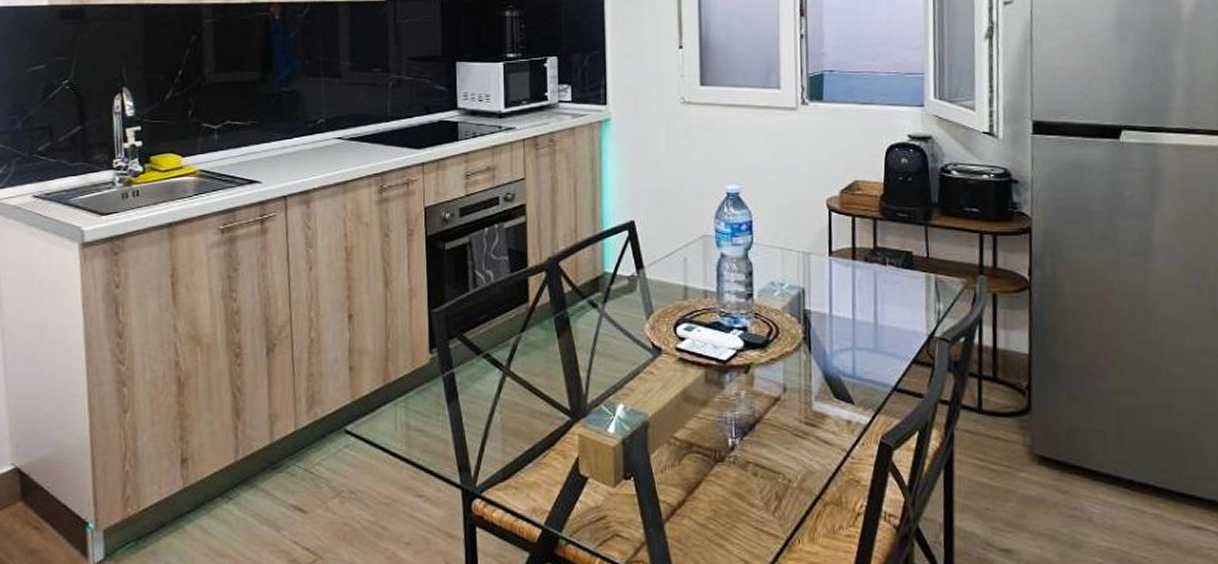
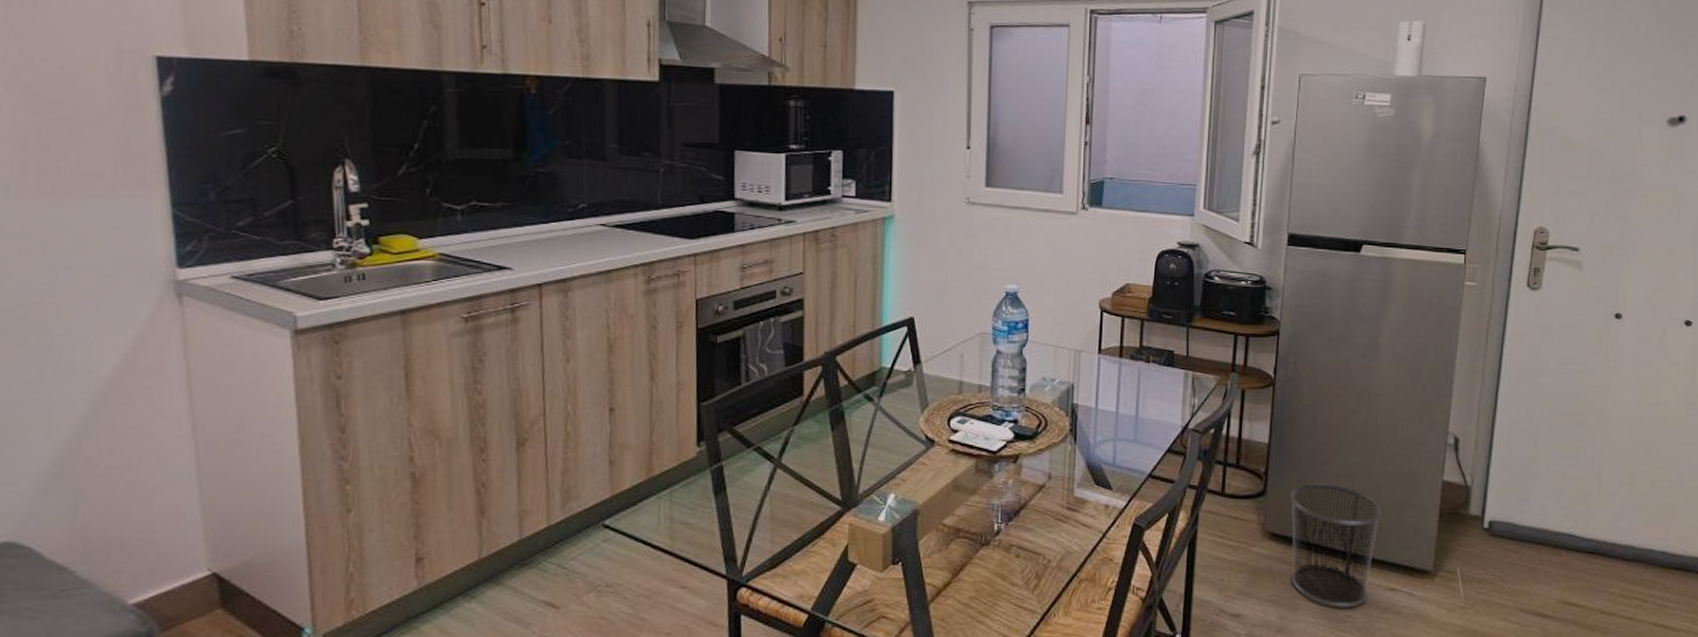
waste bin: none [1060,400,1174,547] -> present [1291,484,1382,607]

